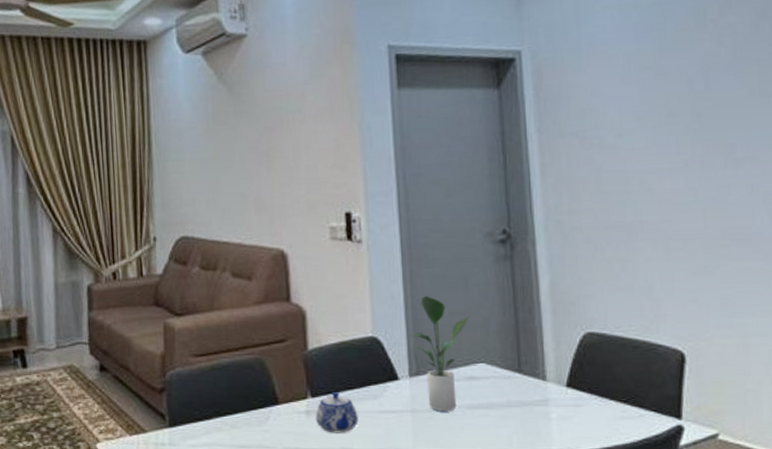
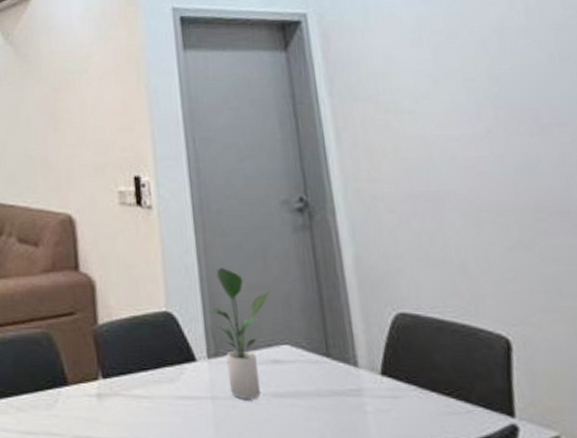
teapot: present [315,392,359,433] -> none [107,373,154,421]

